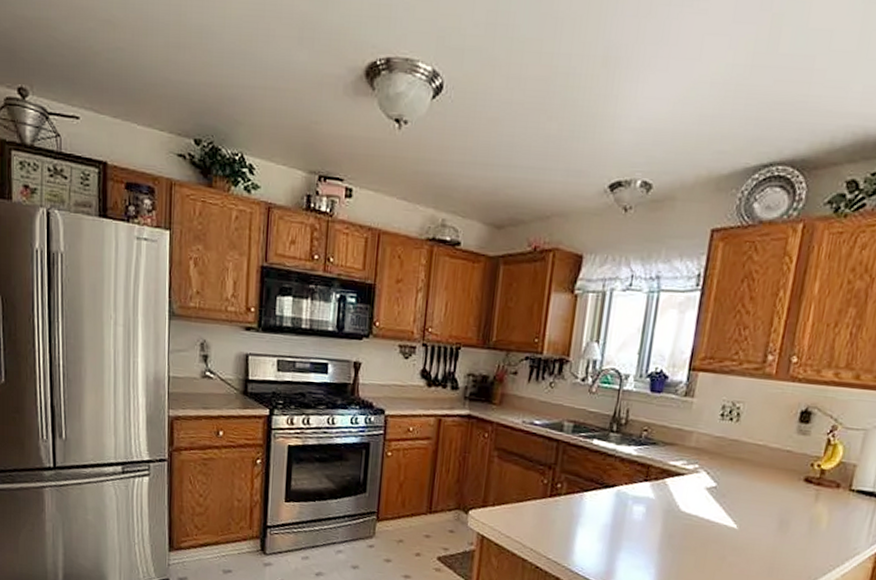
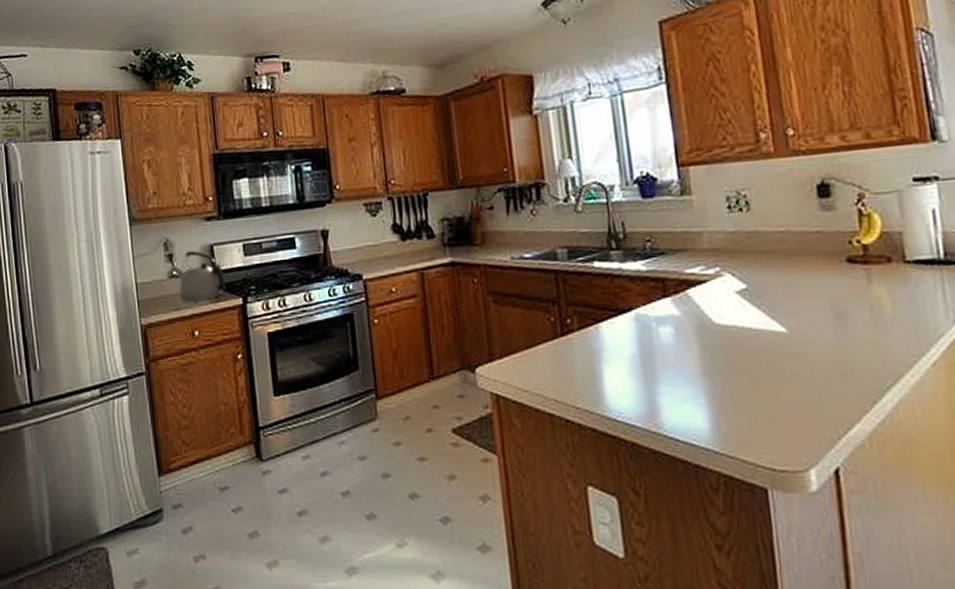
kettle: none [206,355,256,405] -> present [172,250,226,303]

